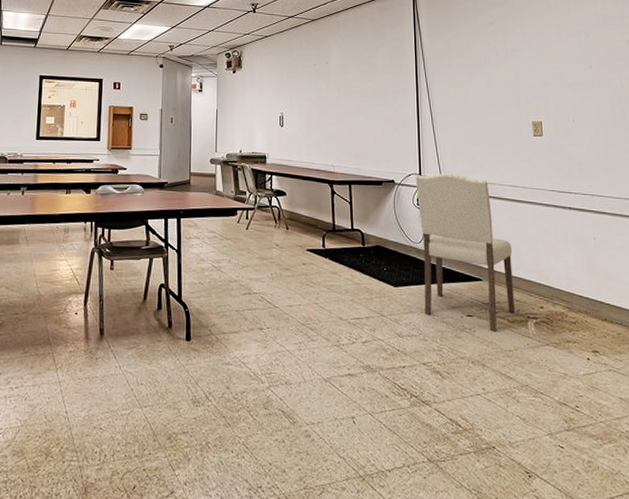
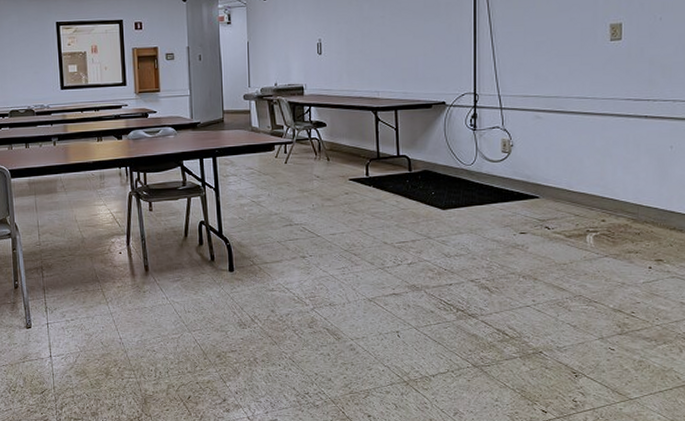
chair: present [415,172,515,332] -> none [469,89,575,247]

